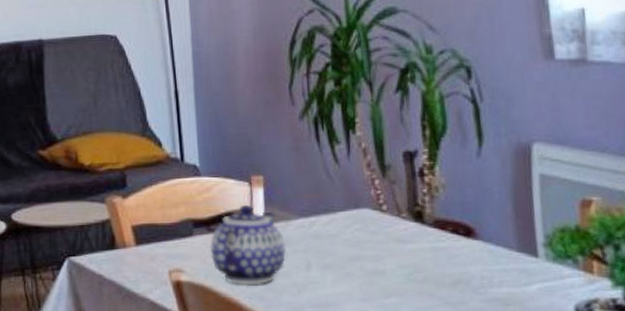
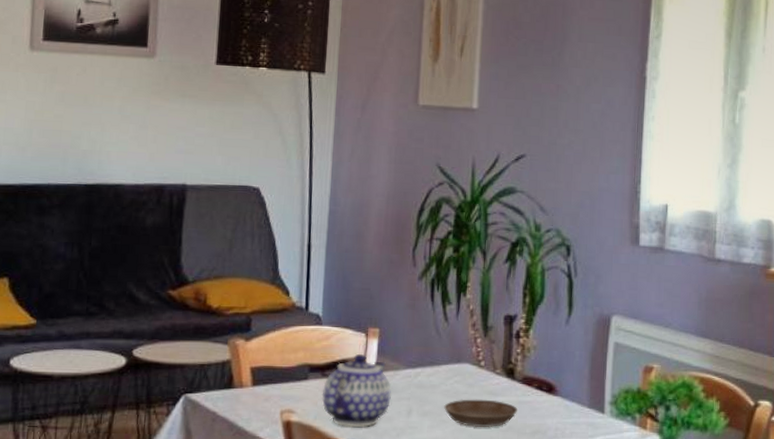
saucer: none [347,247,432,280] -> present [444,399,517,428]

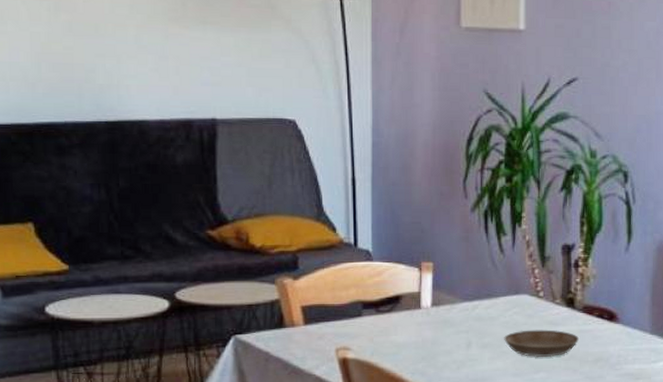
teapot: present [322,353,391,428] -> none [377,288,449,362]

